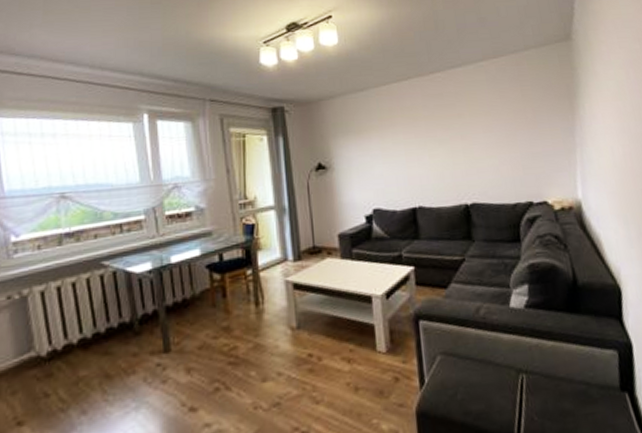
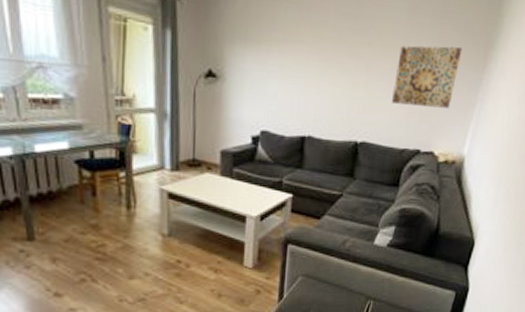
wall art: none [488,101,551,162] -> present [392,45,463,108]

